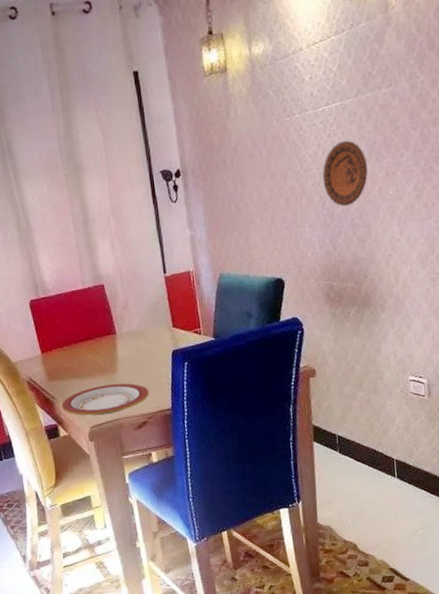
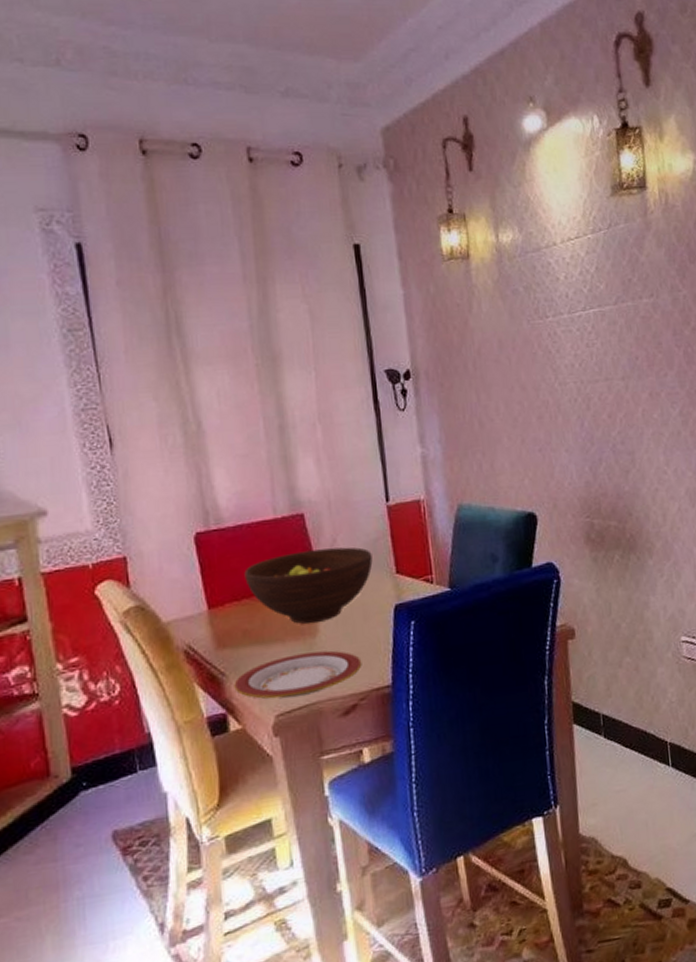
fruit bowl: none [64,308,155,364] -> present [244,547,373,624]
decorative plate: present [322,140,368,207] -> none [580,352,630,429]

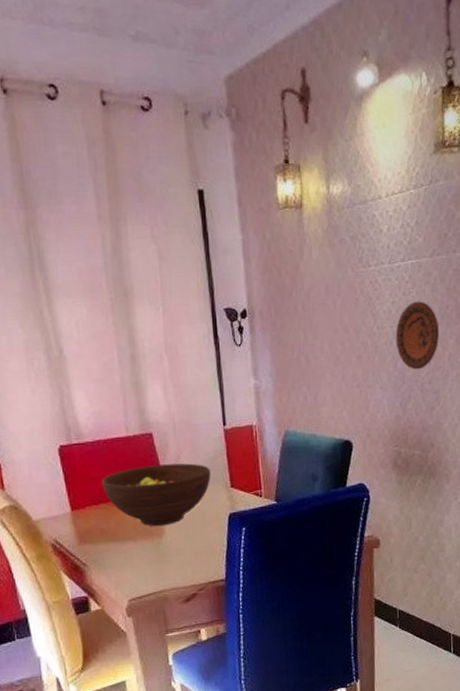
plate: present [234,650,362,699] -> none [94,549,201,587]
decorative plate: none [580,352,630,429] -> present [395,301,439,370]

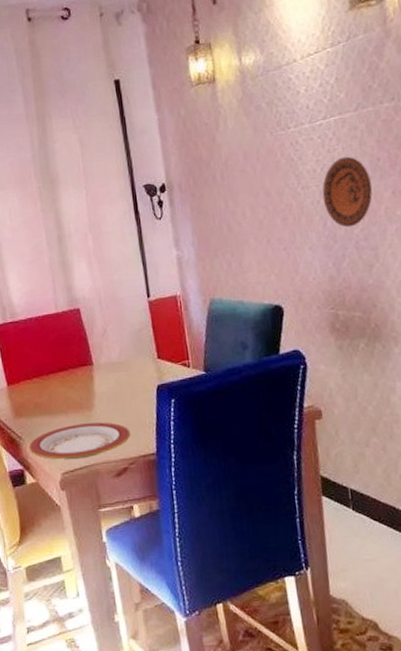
plate: none [94,549,201,587] -> present [29,422,131,460]
fruit bowl: present [101,463,211,527] -> none [34,336,138,400]

